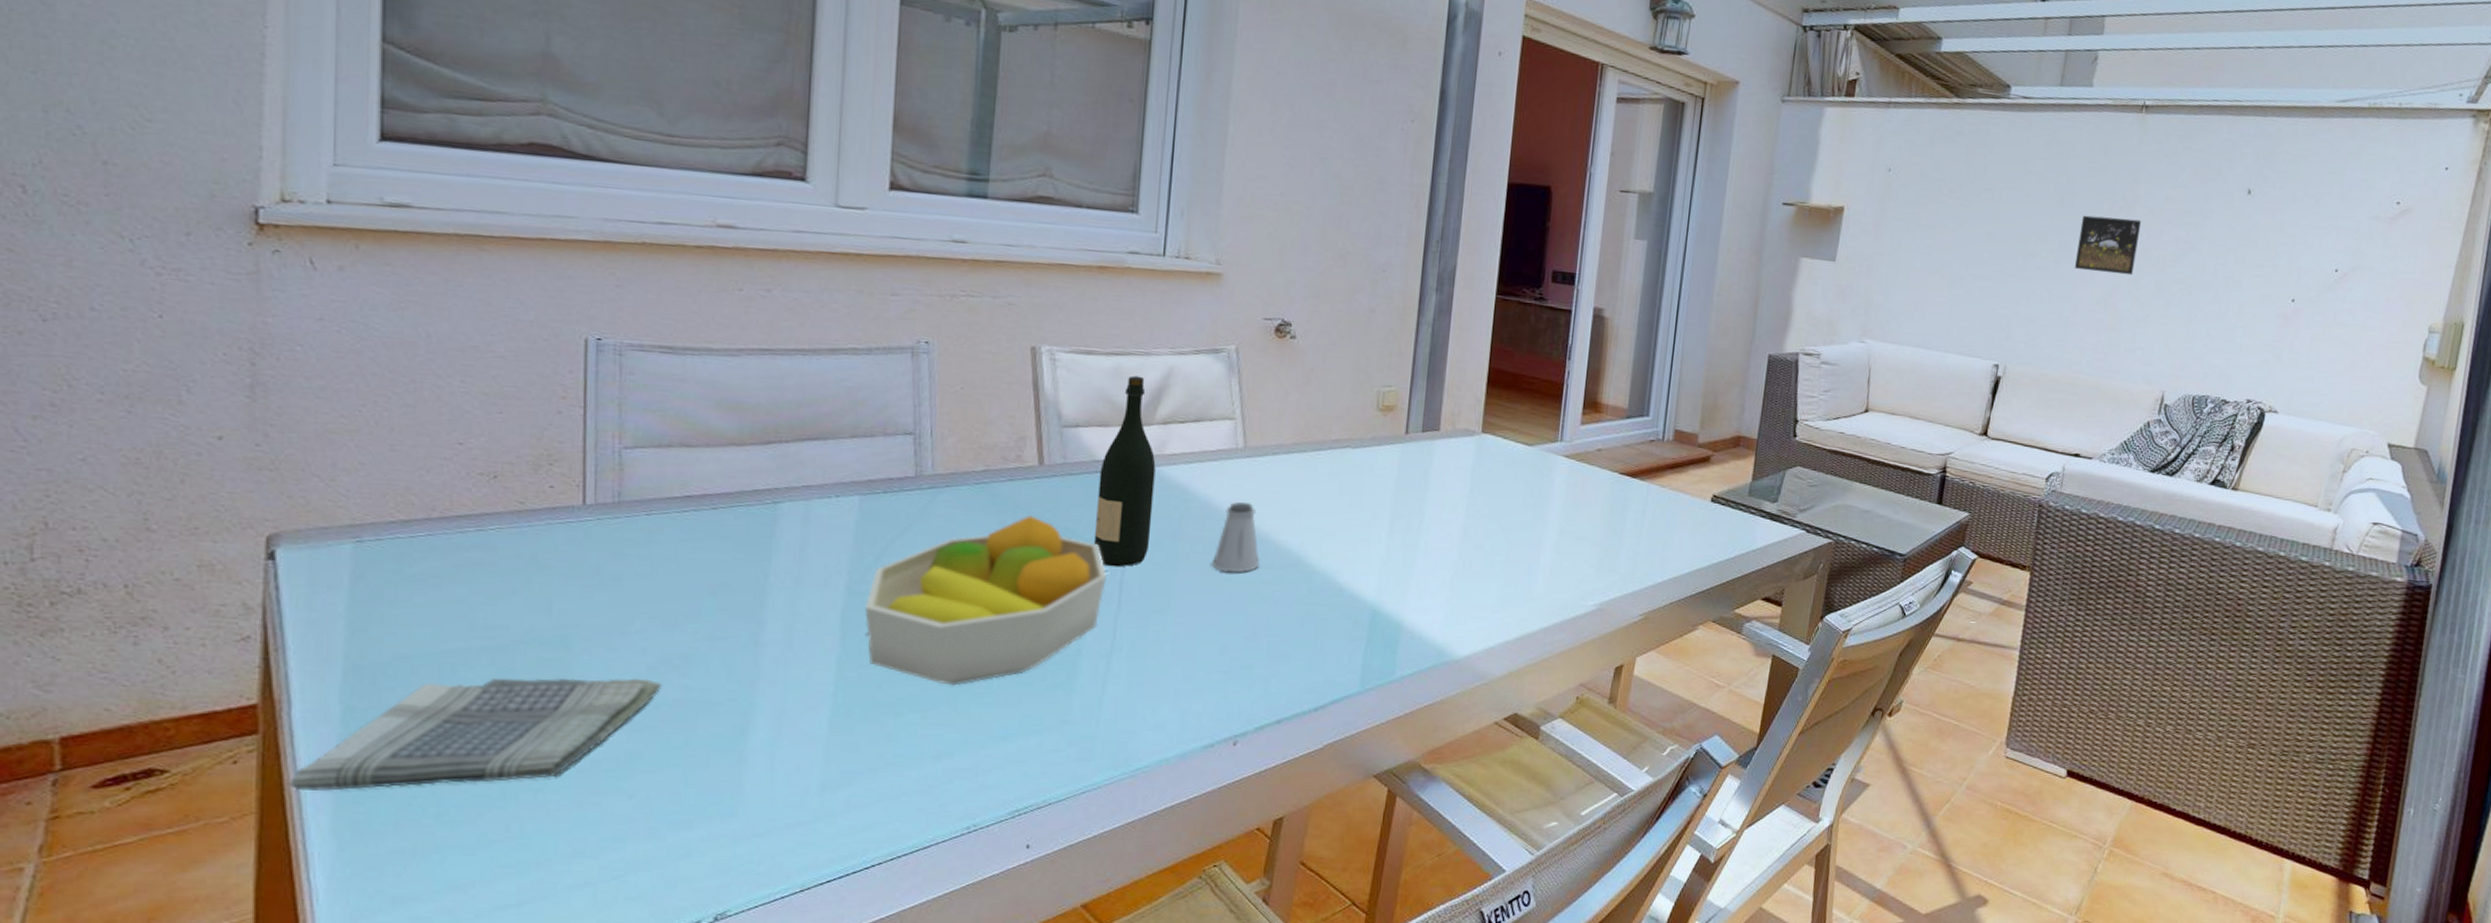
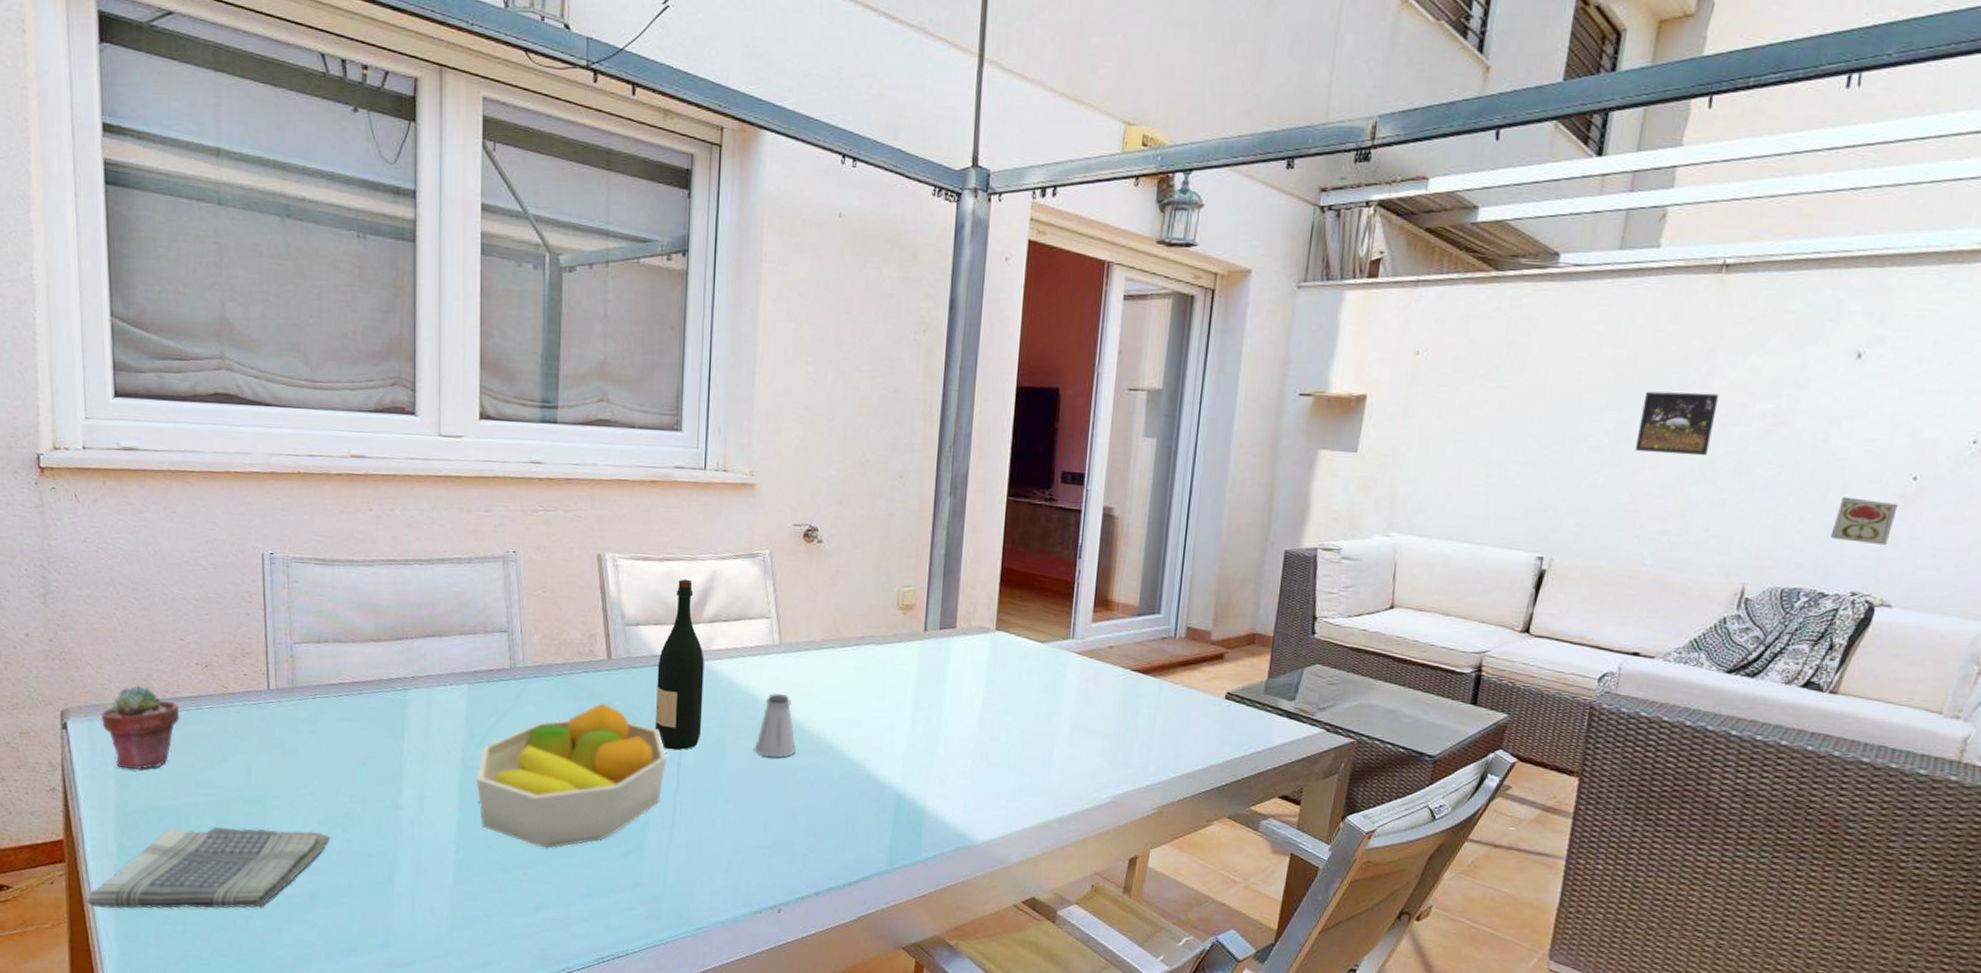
potted succulent: none [329,500,451,610] -> present [100,684,180,770]
decorative tile: none [2230,315,2281,359] -> present [1830,497,1898,546]

